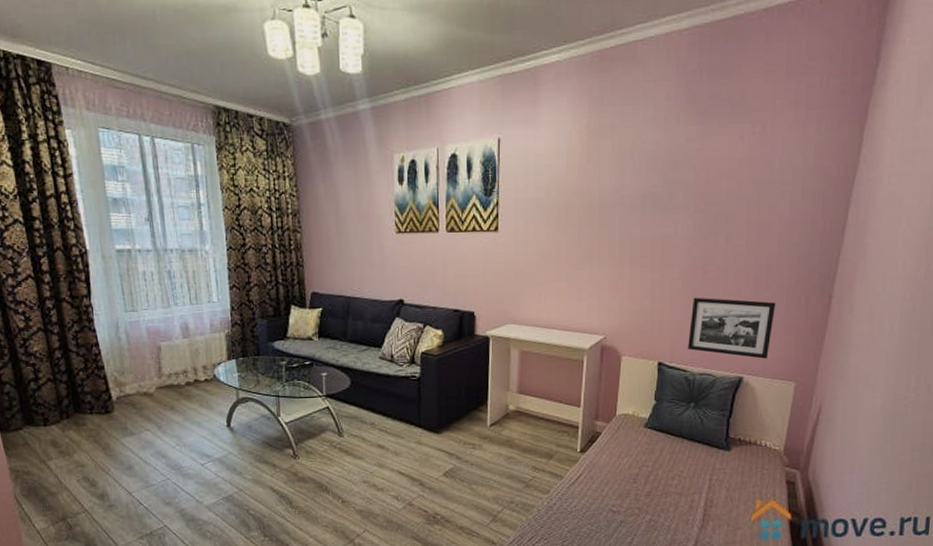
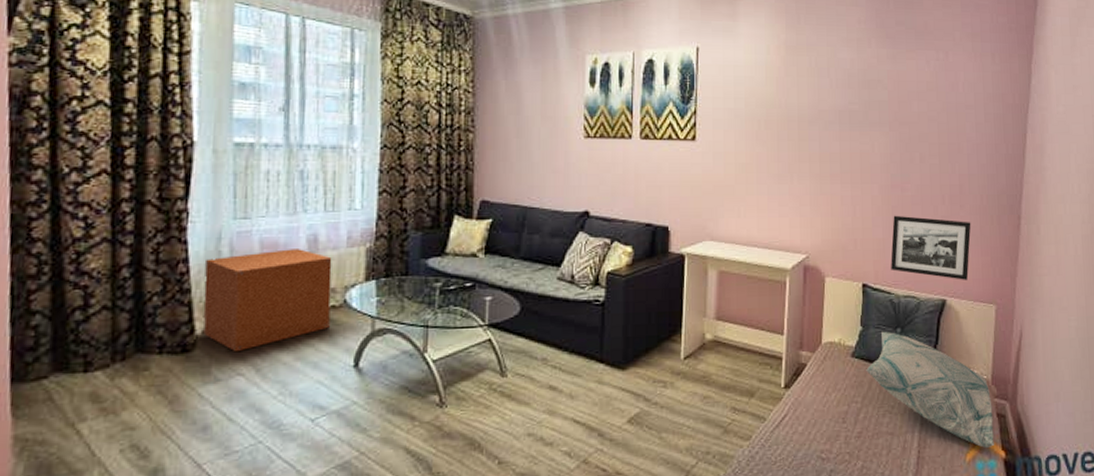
cardboard box: none [111,335,206,414] -> present [203,249,332,352]
decorative pillow: none [658,405,783,511] -> present [866,331,994,449]

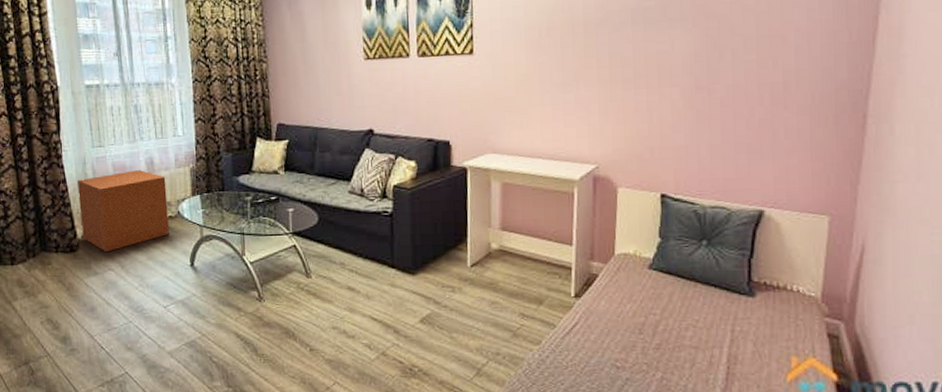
decorative pillow: present [866,331,994,449] -> none [665,243,823,370]
picture frame: present [891,215,971,280] -> none [695,119,799,189]

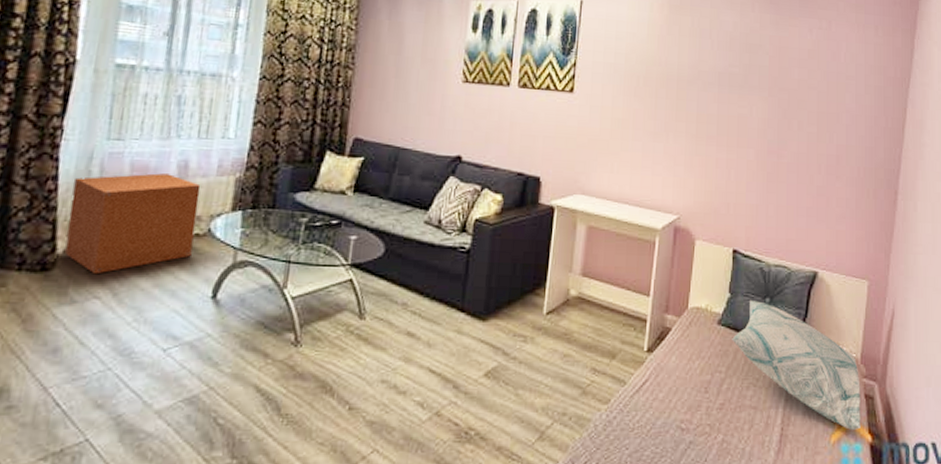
decorative pillow: none [665,243,823,370] -> present [732,299,861,431]

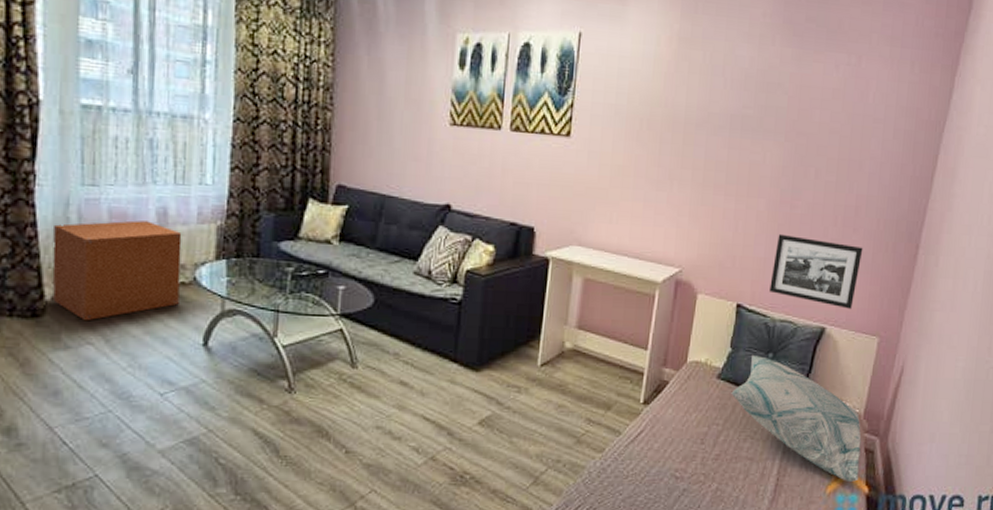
picture frame: none [763,181,847,253] -> present [769,233,863,309]

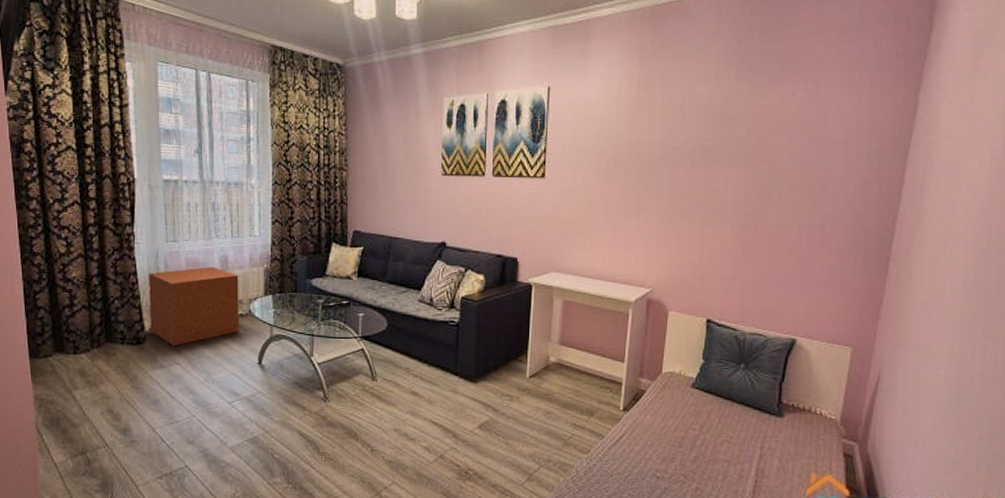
decorative pillow: present [731,354,862,483] -> none [705,365,839,486]
picture frame: present [769,233,863,309] -> none [738,253,831,321]

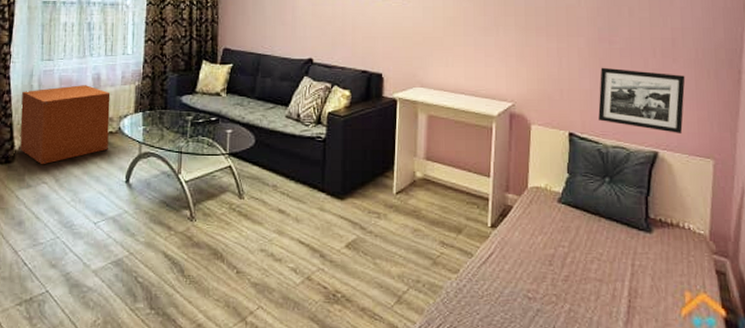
picture frame: none [738,253,831,321] -> present [598,67,685,133]

